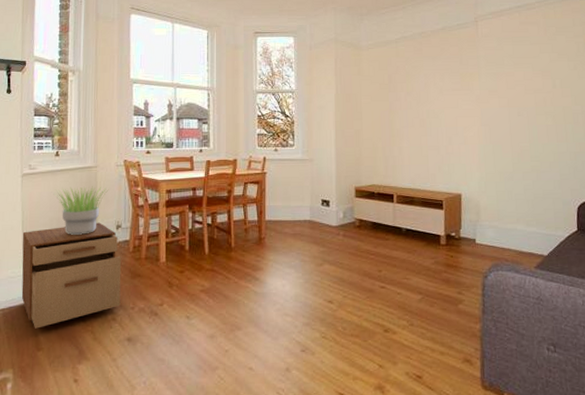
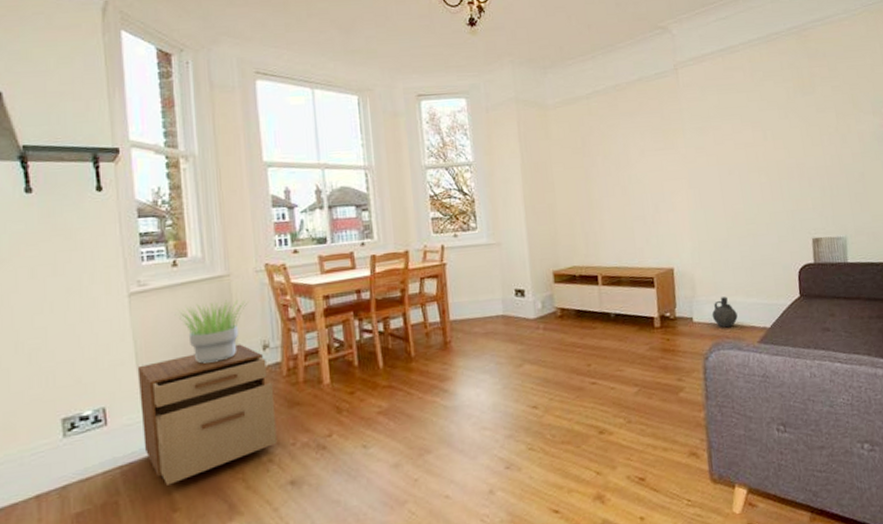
ceramic jug: none [493,224,517,251] -> present [711,296,738,328]

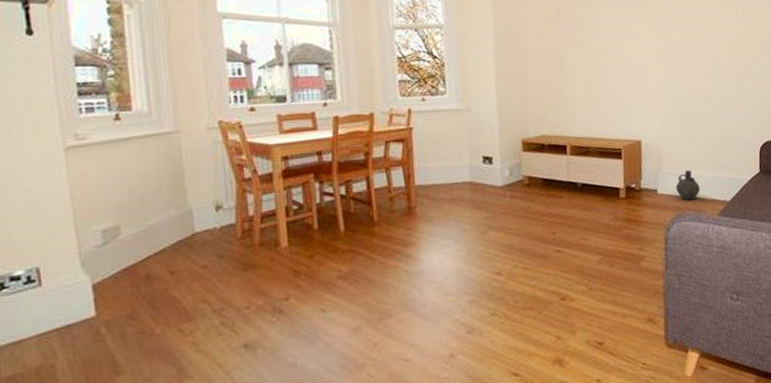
filing cabinet: present [137,344,278,486] -> none [75,204,231,349]
potted plant: present [174,300,247,364] -> none [117,157,198,224]

